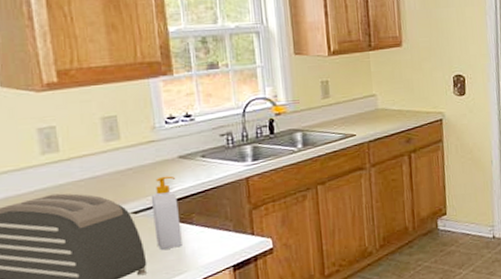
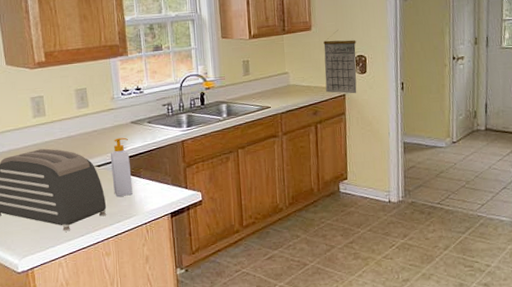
calendar: none [416,46,456,119] -> present [323,30,357,94]

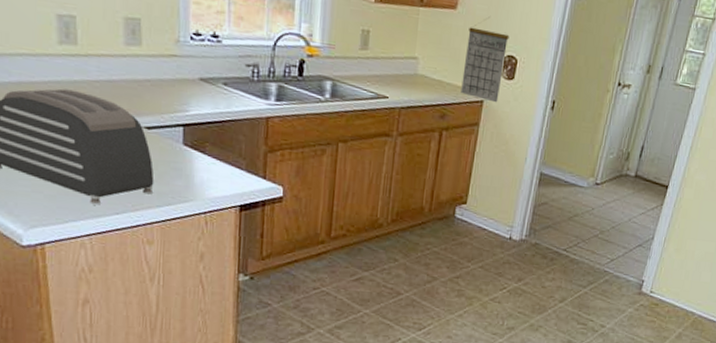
soap bottle: present [110,137,133,198] -> none [165,96,194,174]

